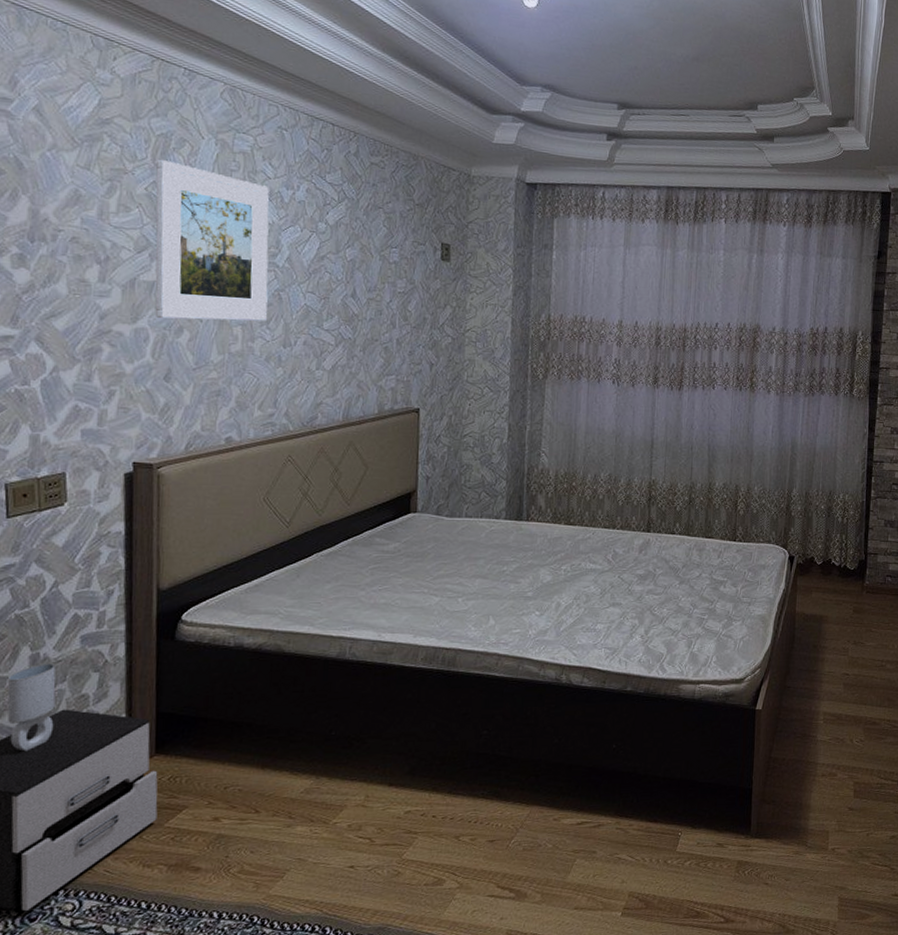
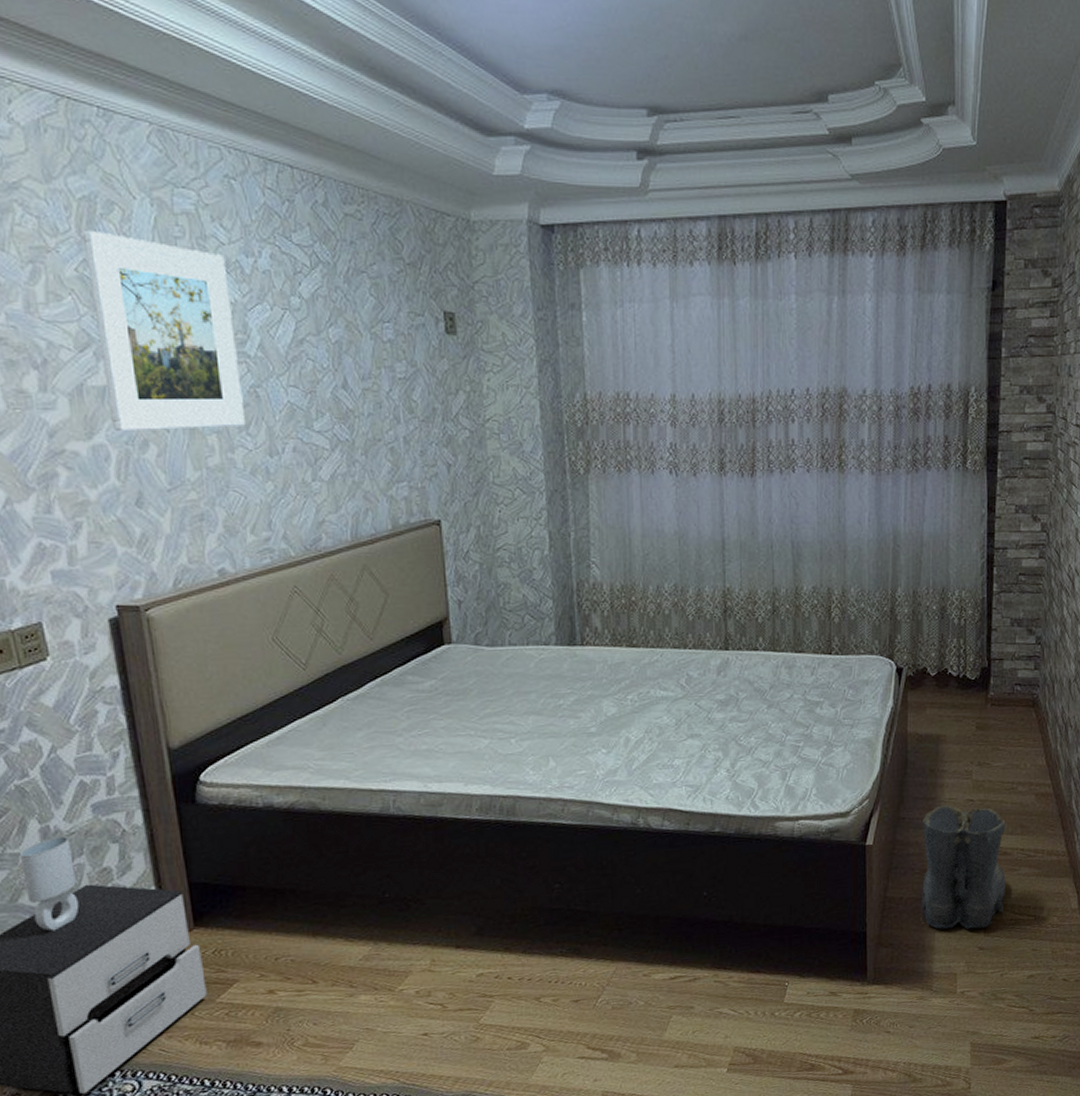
boots: none [800,677,876,791] -> present [922,804,1006,930]

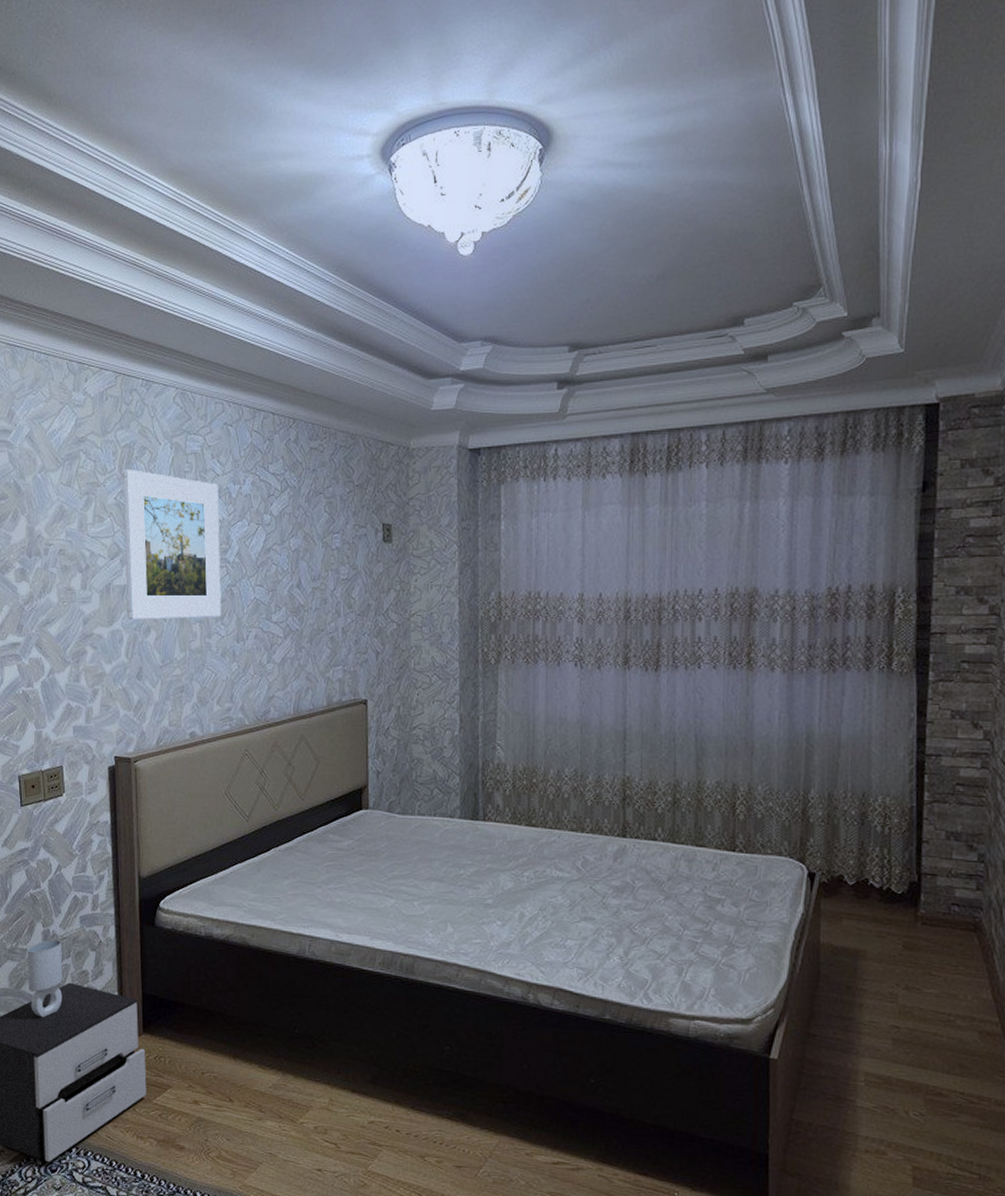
boots: present [922,804,1006,930] -> none [835,1026,941,1177]

